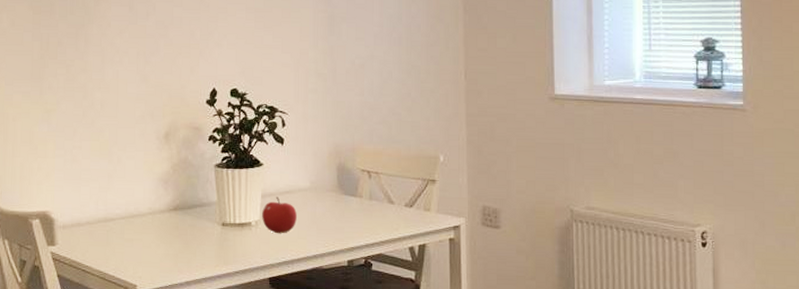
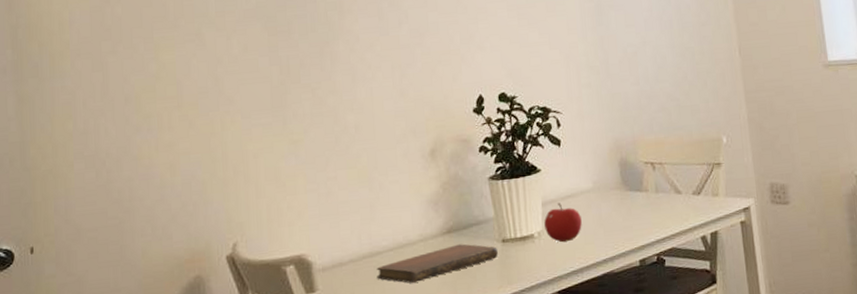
notebook: none [109,221,217,250] -> present [376,244,498,283]

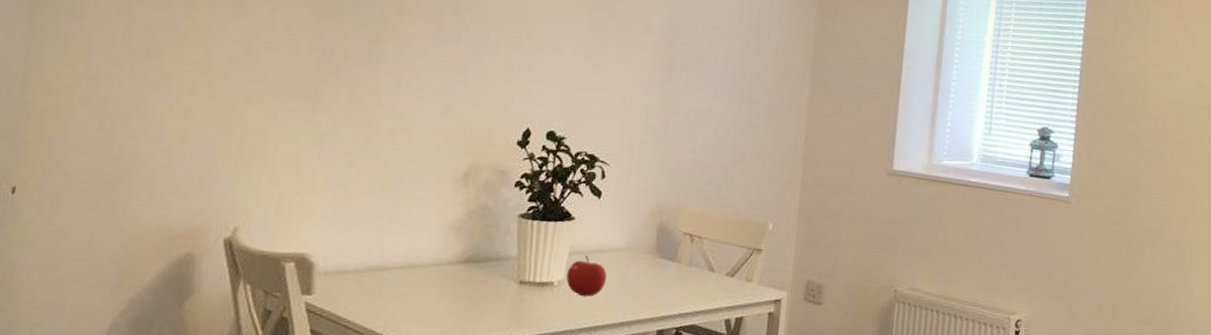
notebook: present [376,244,498,283] -> none [380,276,513,307]

